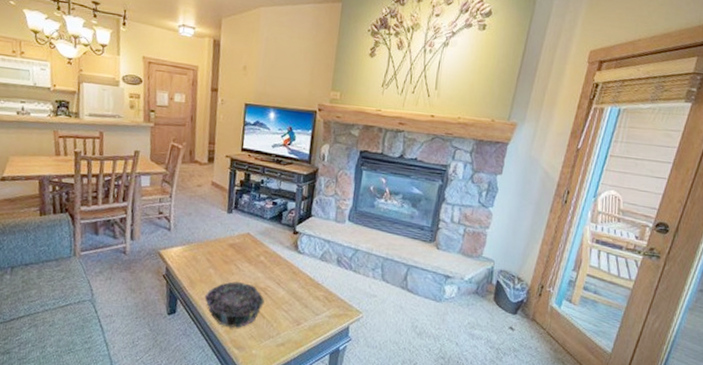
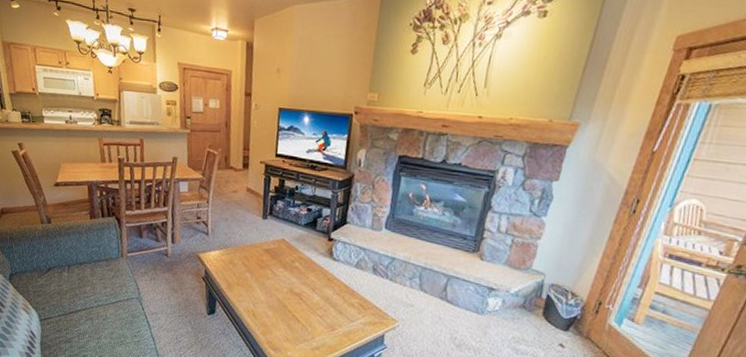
decorative bowl: present [204,281,265,328] -> none [241,286,300,331]

